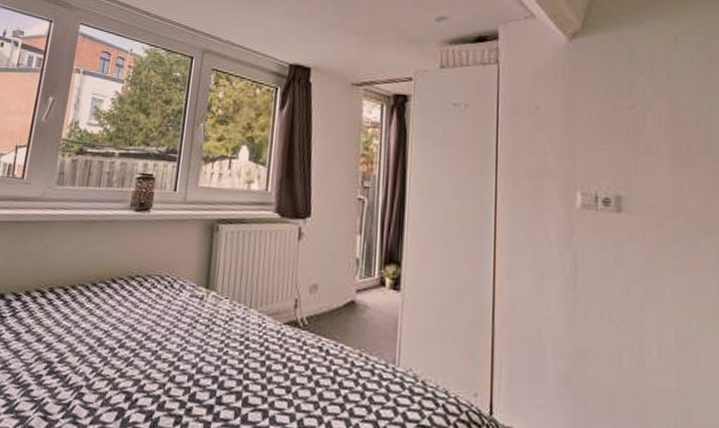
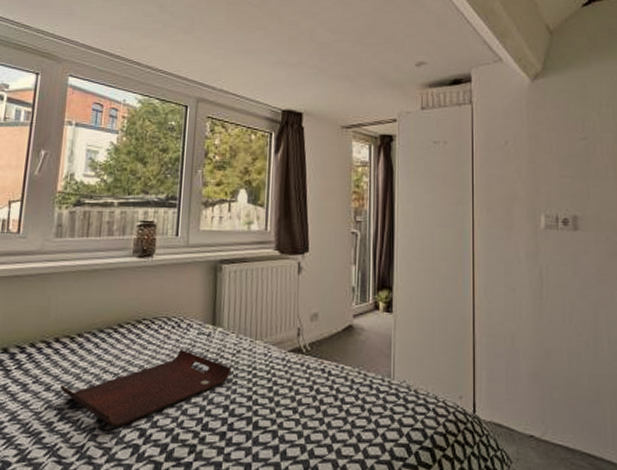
serving tray: none [50,310,224,388] -> present [59,348,232,427]

